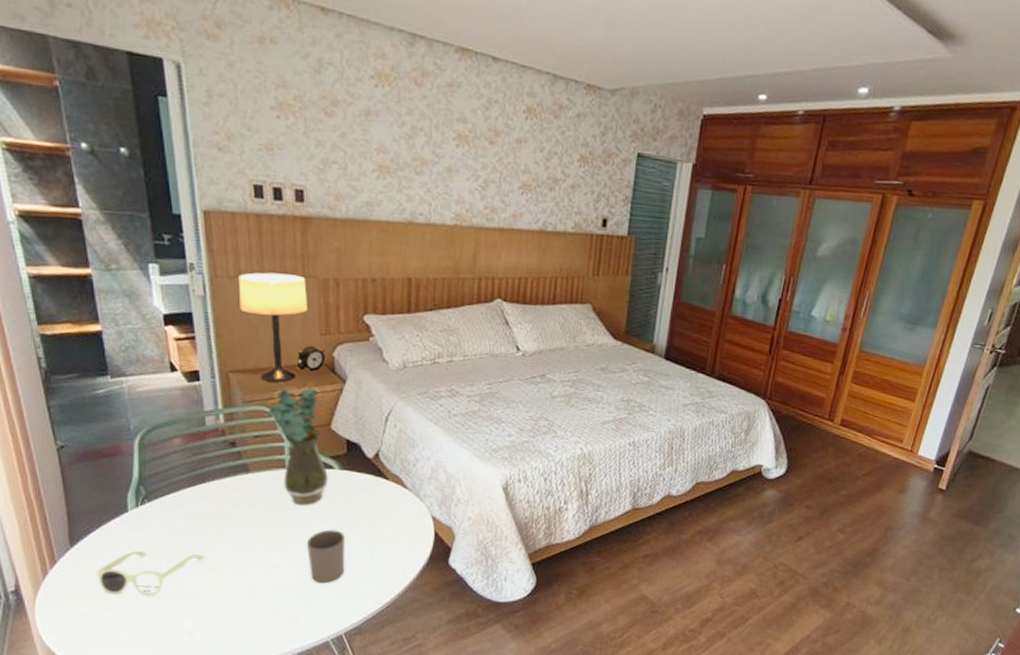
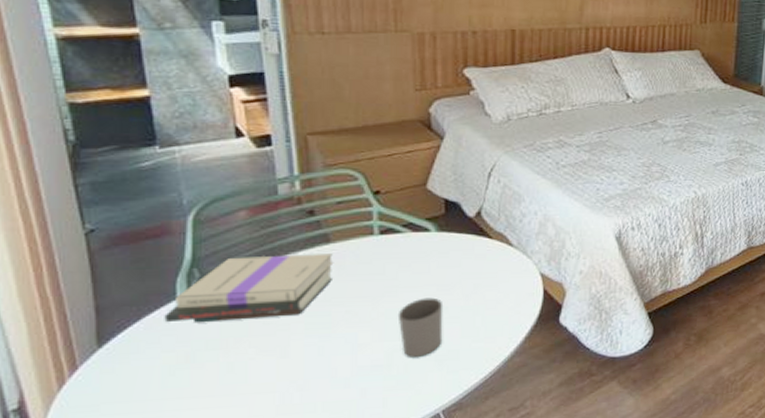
spectacles: present [97,551,204,596] -> none [132,341,273,399]
books: none [119,479,253,535] -> present [164,254,334,323]
table lamp: present [238,272,308,382] -> none [320,27,401,143]
vase: present [269,383,329,505] -> none [354,142,425,274]
alarm clock: present [296,346,326,371] -> none [387,103,421,129]

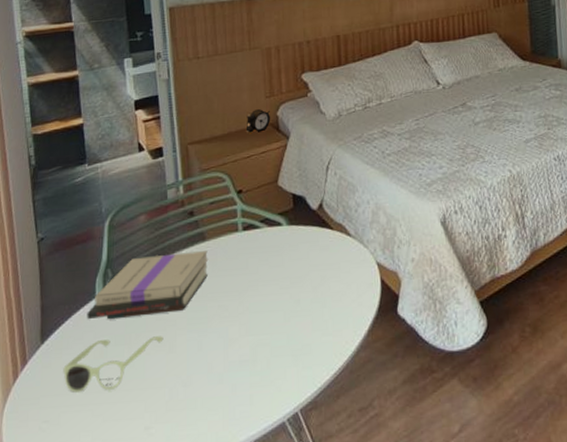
spectacles: none [132,341,273,399] -> present [63,336,164,392]
alarm clock: none [387,103,421,129] -> present [245,109,271,133]
mug: present [397,297,444,357] -> none [259,290,297,352]

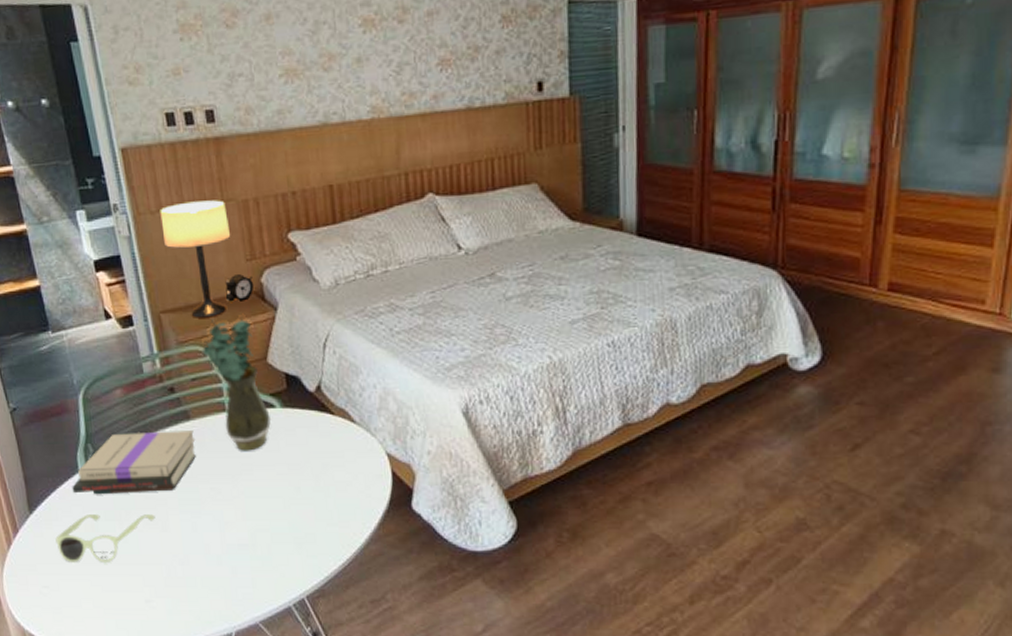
table lamp: none [196,48,255,148] -> present [160,200,231,318]
vase: none [222,144,278,268] -> present [203,315,272,451]

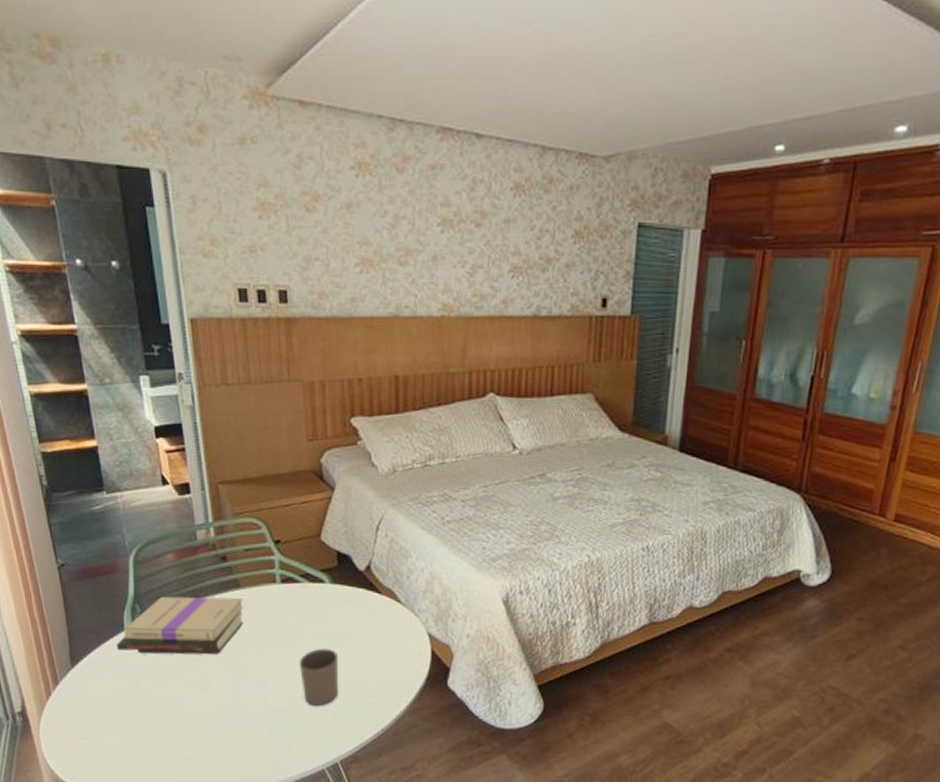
spectacles: present [55,514,155,562] -> none [96,671,198,719]
table lamp: present [160,200,231,318] -> none [225,378,295,492]
vase: present [203,315,272,451] -> none [258,492,320,622]
alarm clock: present [225,274,254,302] -> none [284,453,314,479]
mug: none [255,477,299,538] -> present [299,648,339,706]

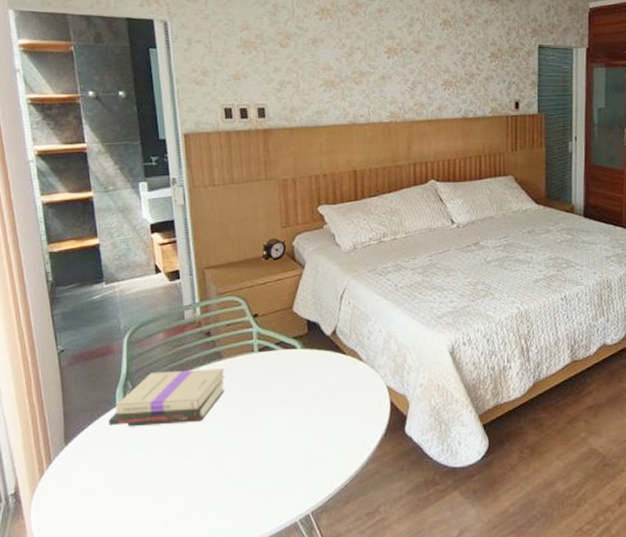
alarm clock: none [284,453,314,479] -> present [261,238,287,261]
mug: present [299,648,339,706] -> none [274,407,310,461]

